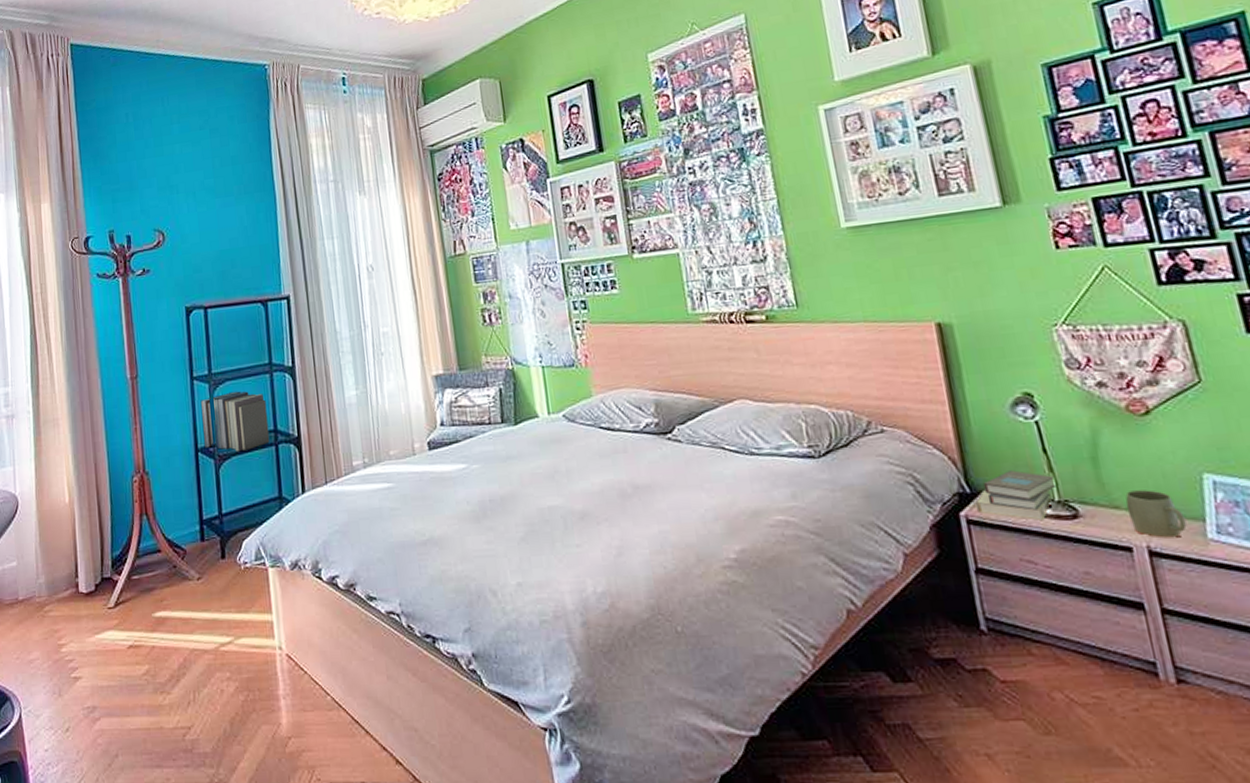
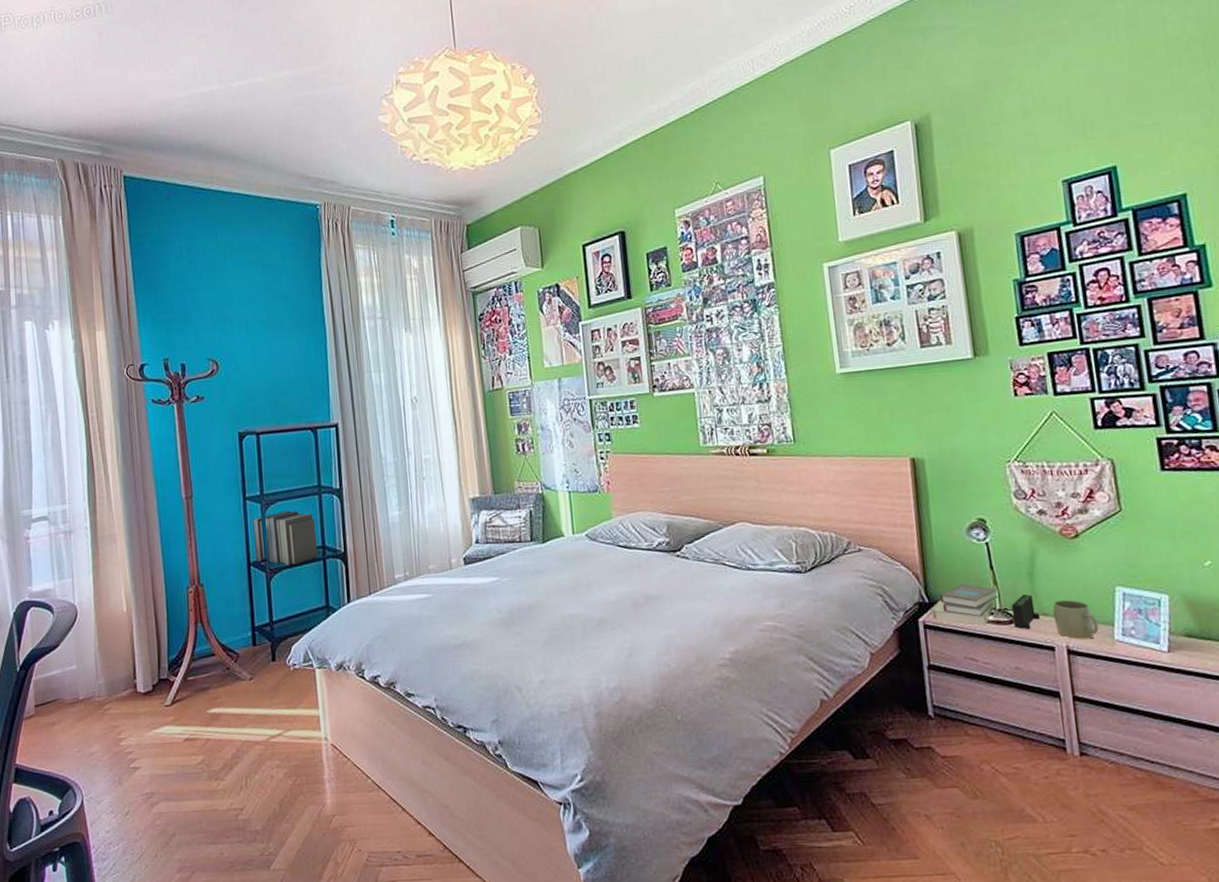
alarm clock: none [1073,483,1111,527] -> present [1011,594,1040,630]

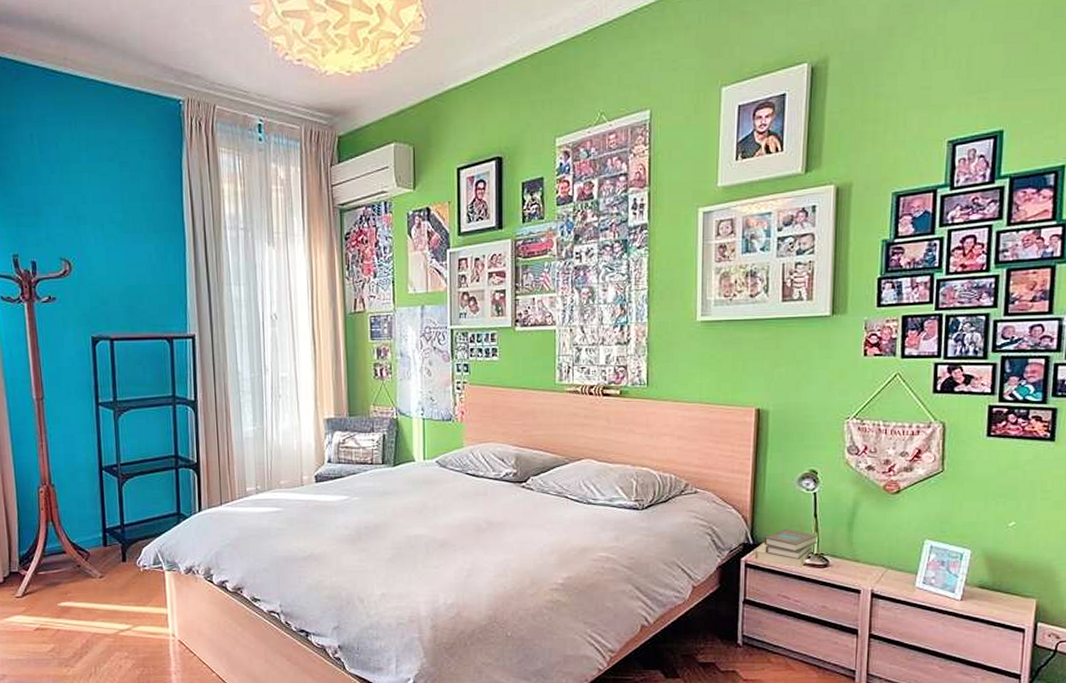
books: present [252,510,318,566] -> none [105,419,171,473]
alarm clock: present [1011,594,1040,630] -> none [827,542,852,574]
mug: present [1052,600,1099,640] -> none [864,549,904,585]

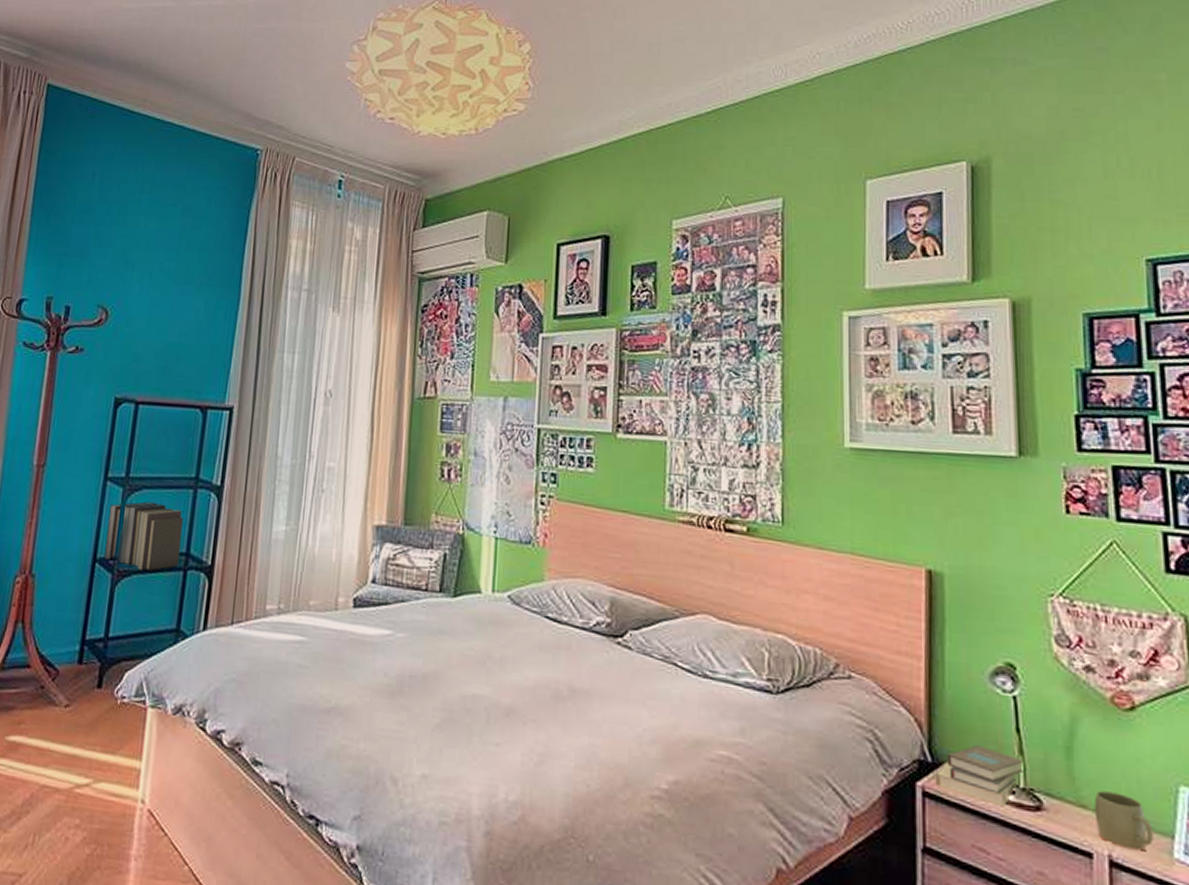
books: none [105,419,171,473] -> present [103,502,184,571]
mug: none [864,549,904,585] -> present [1093,791,1154,852]

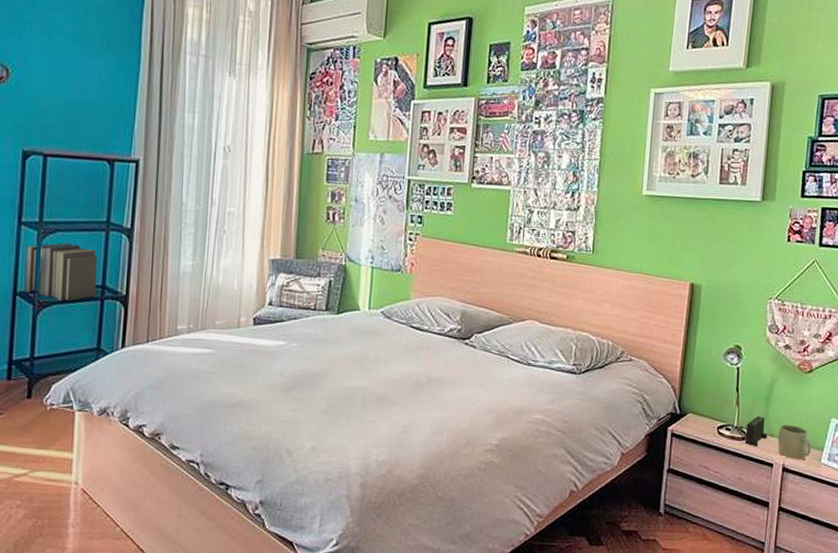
books: present [936,745,1024,806] -> none [681,401,738,439]
alarm clock: none [1039,774,1077,824] -> present [744,416,768,447]

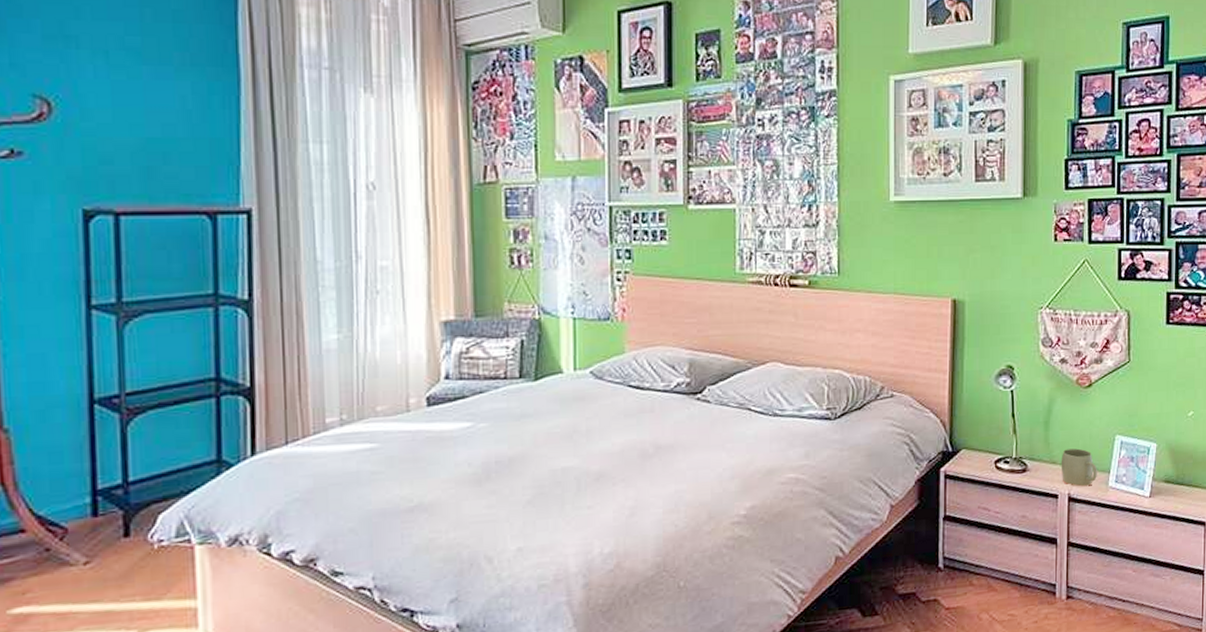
books: present [23,243,98,302] -> none [101,327,208,405]
alarm clock: present [744,416,768,447] -> none [1025,443,1049,479]

